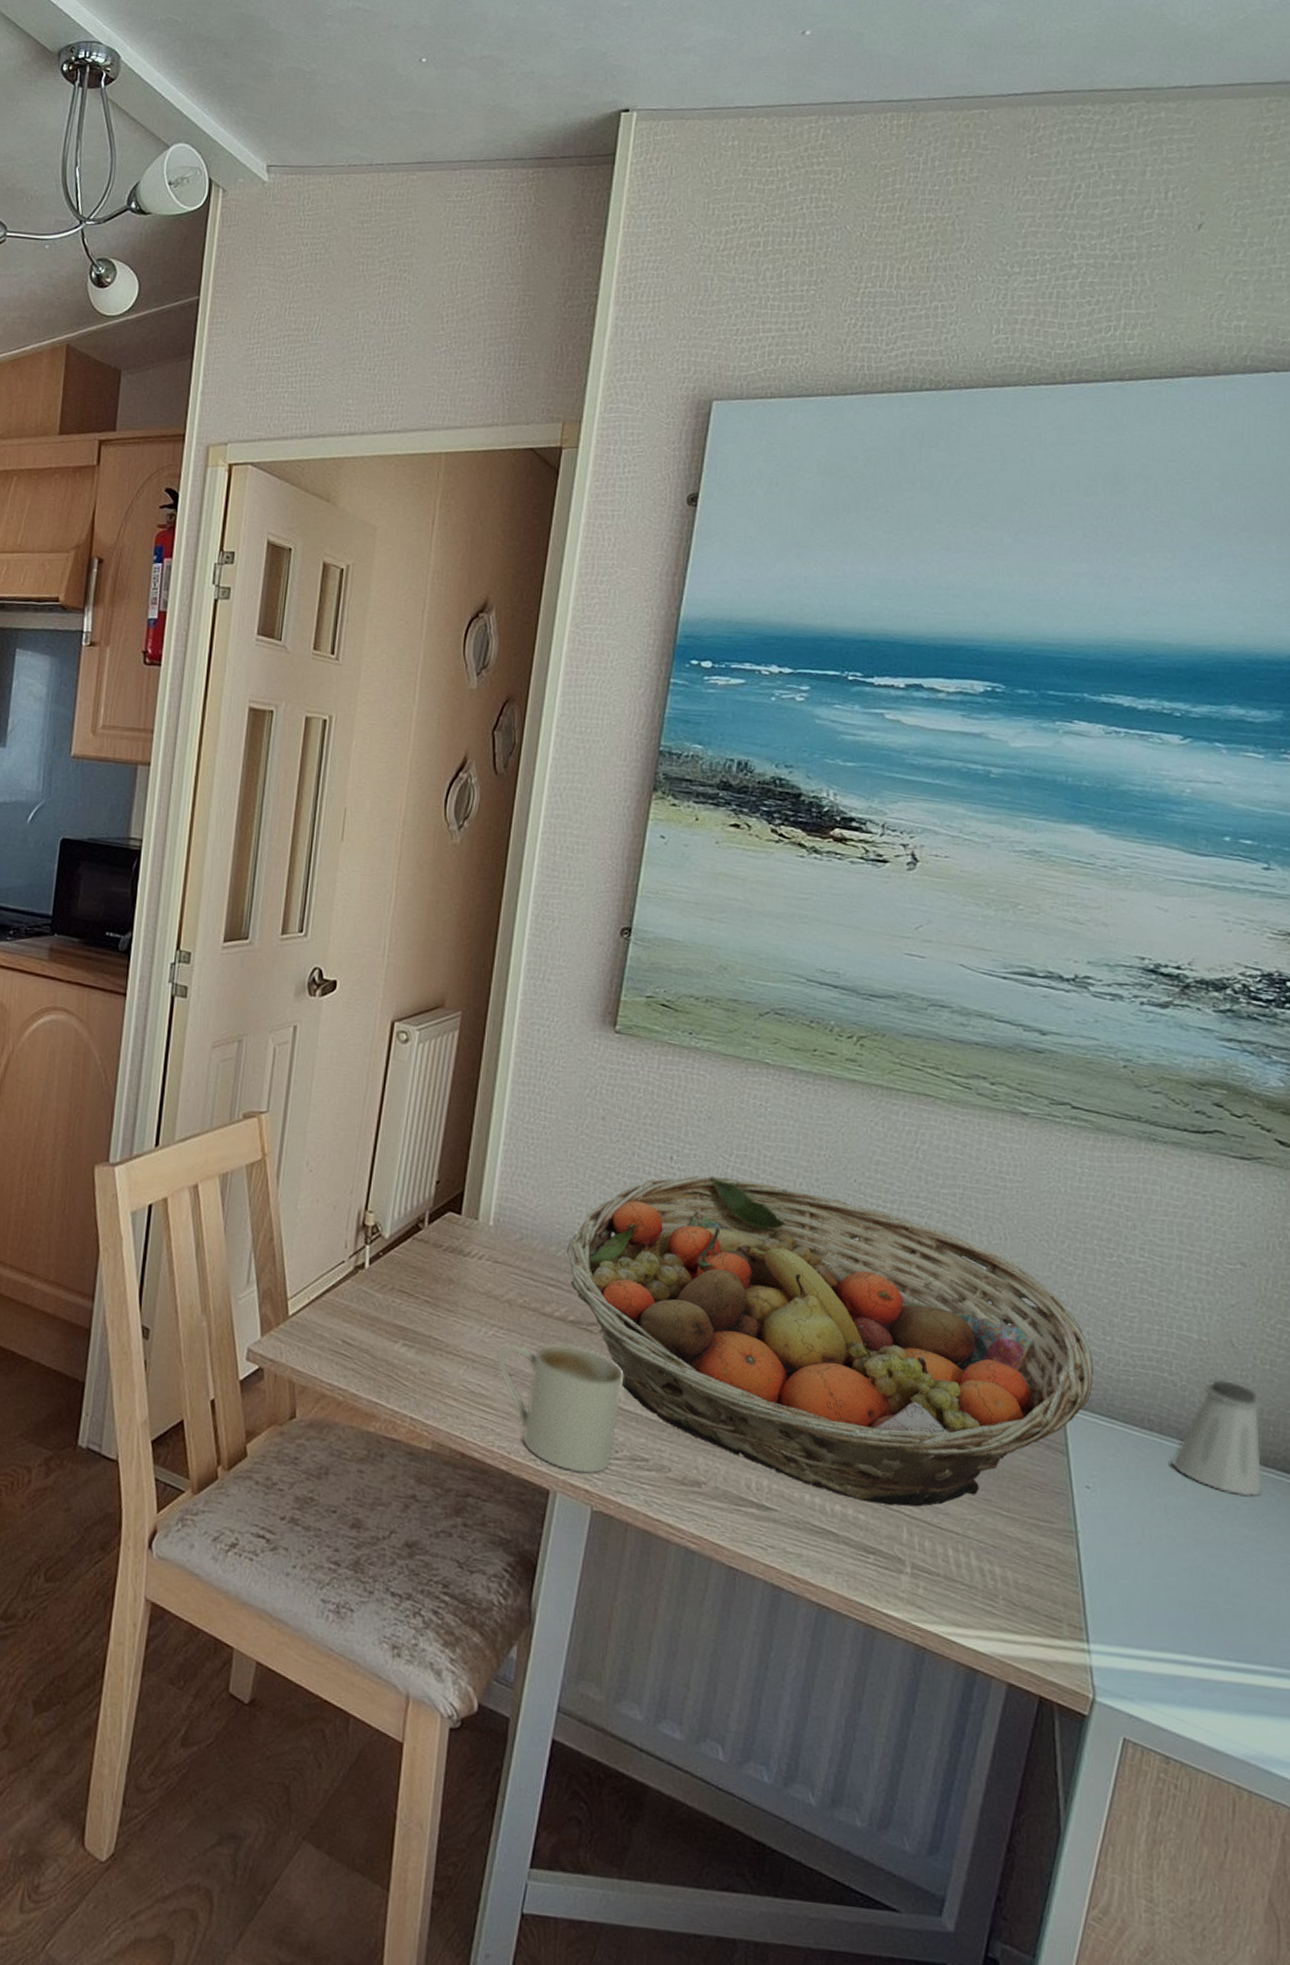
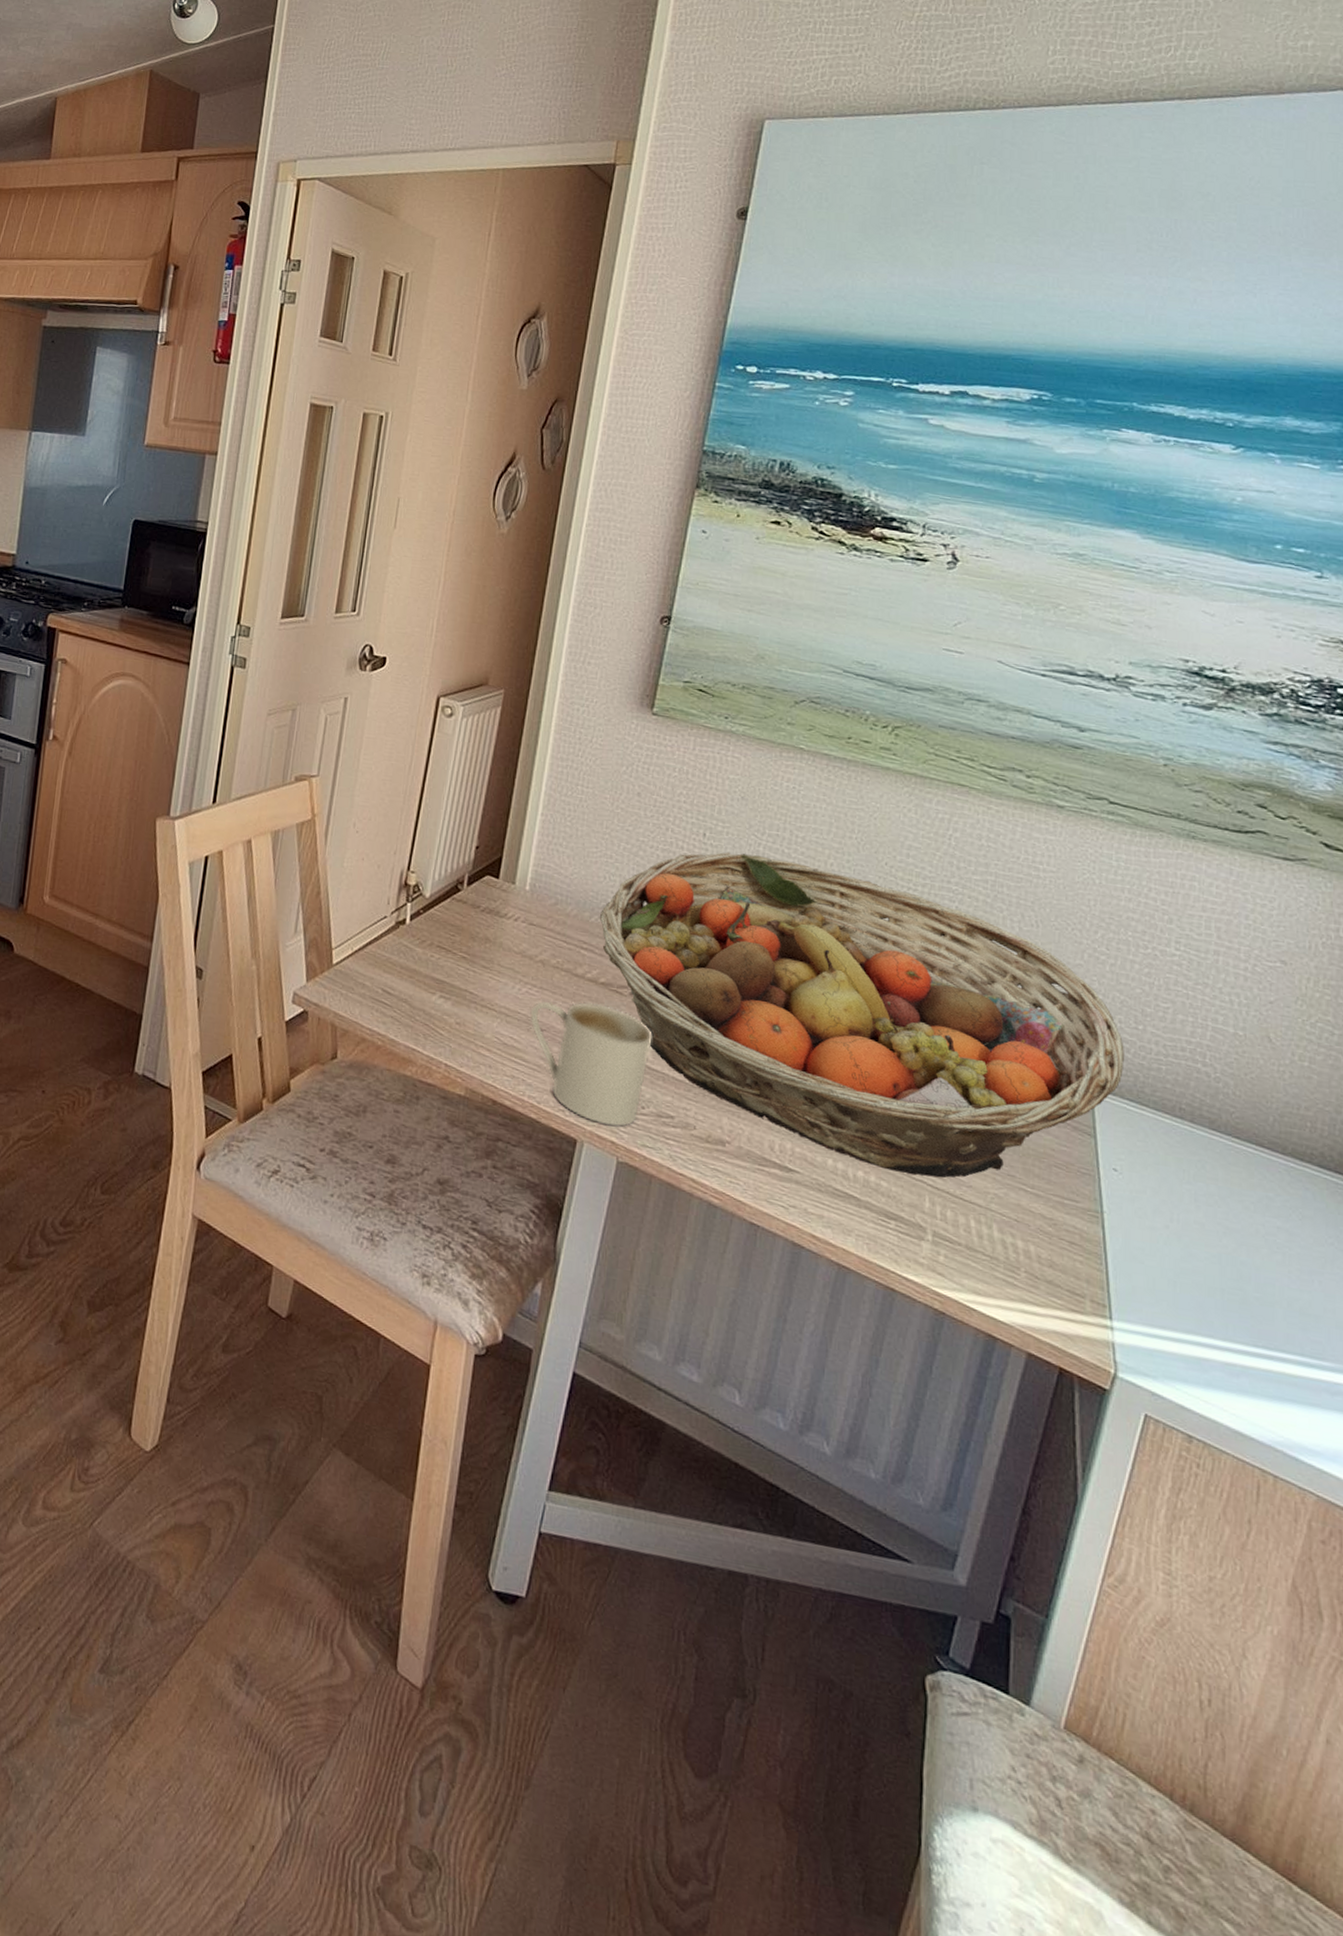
saltshaker: present [1170,1379,1263,1497] -> none [1201,1073,1300,1190]

